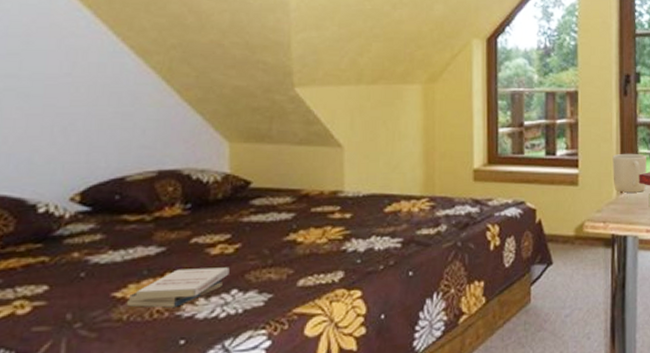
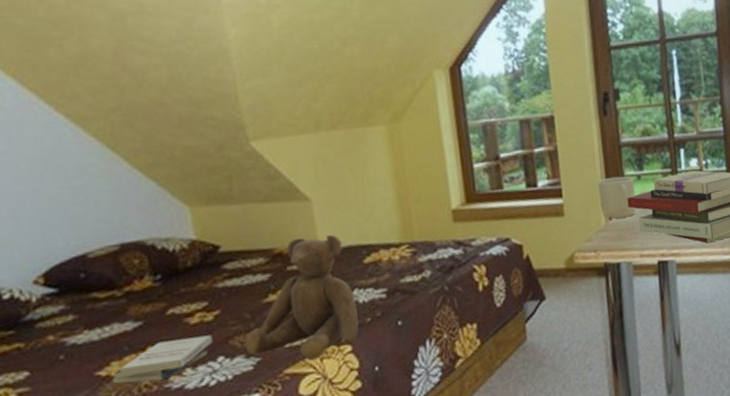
teddy bear: none [260,182,372,301] -> present [245,235,359,360]

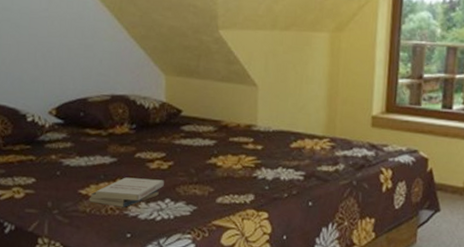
teddy bear: present [245,235,359,360] -> none [188,116,279,217]

